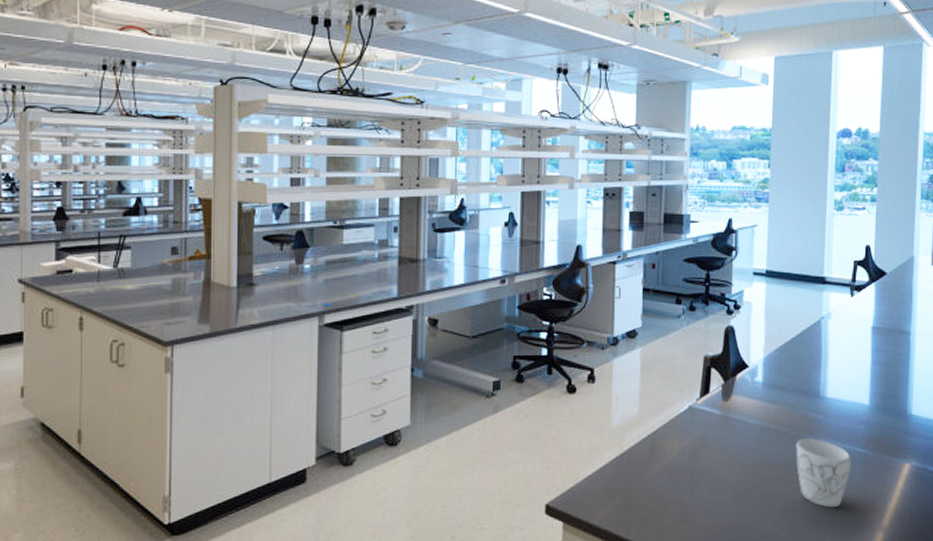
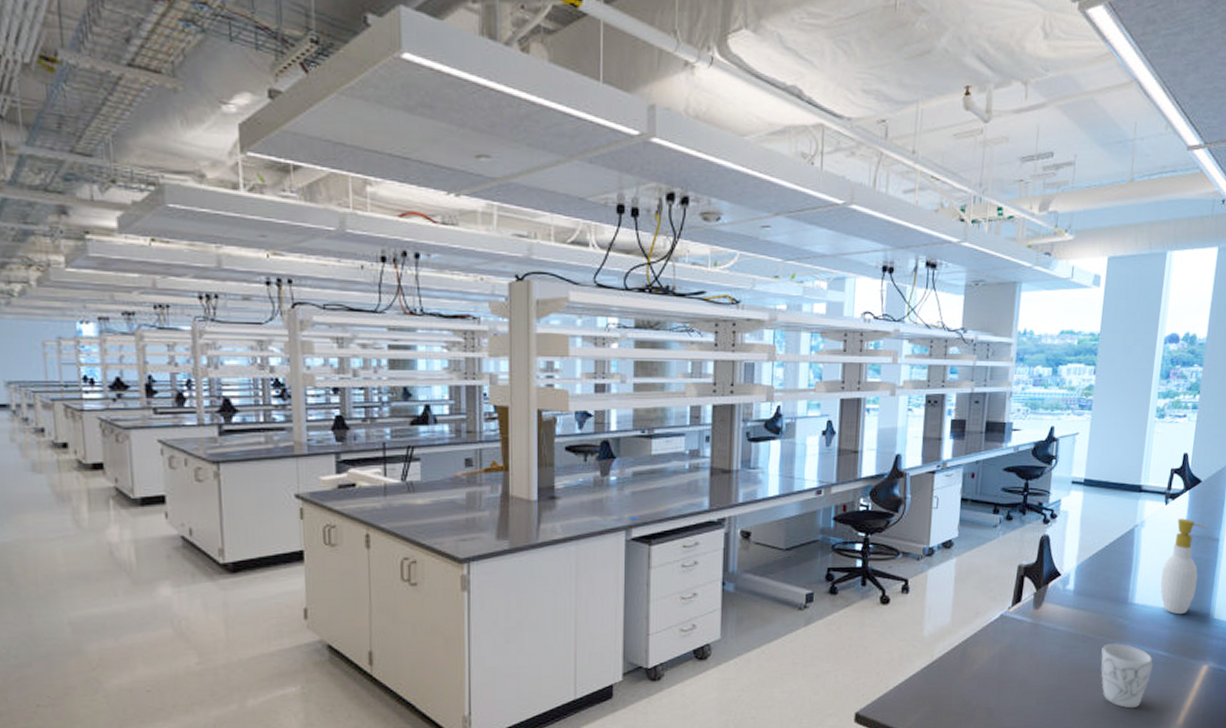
soap bottle: none [853,311,898,410] -> present [1160,518,1208,615]

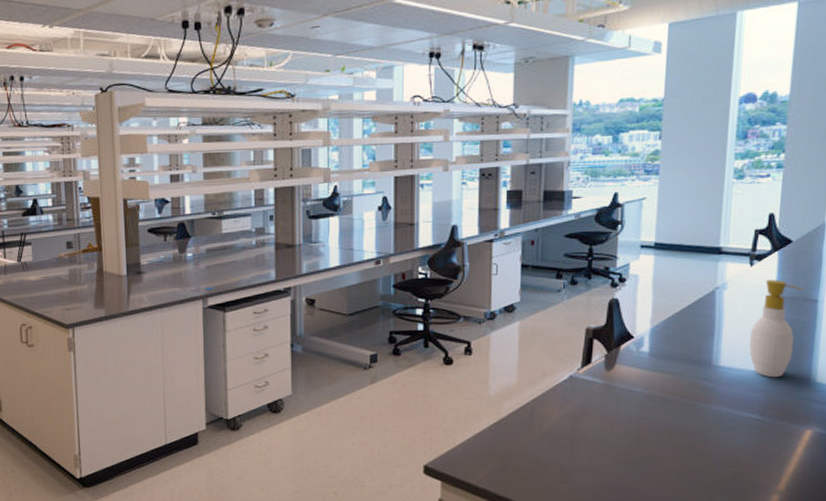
mug: present [1100,643,1153,709] -> none [684,406,746,472]

